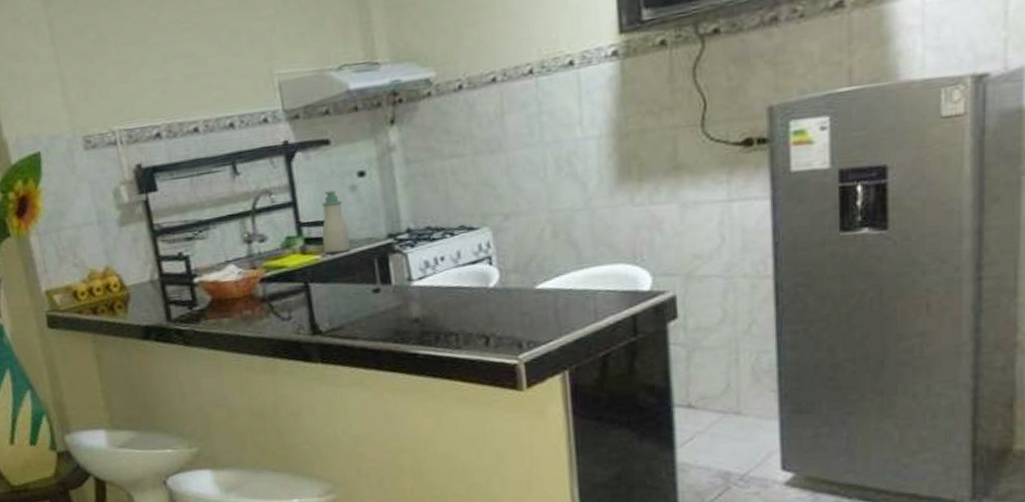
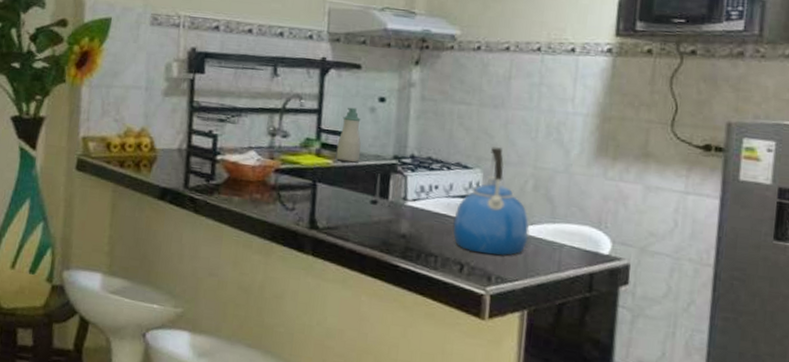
kettle: none [468,197,557,321] -> present [452,147,530,256]

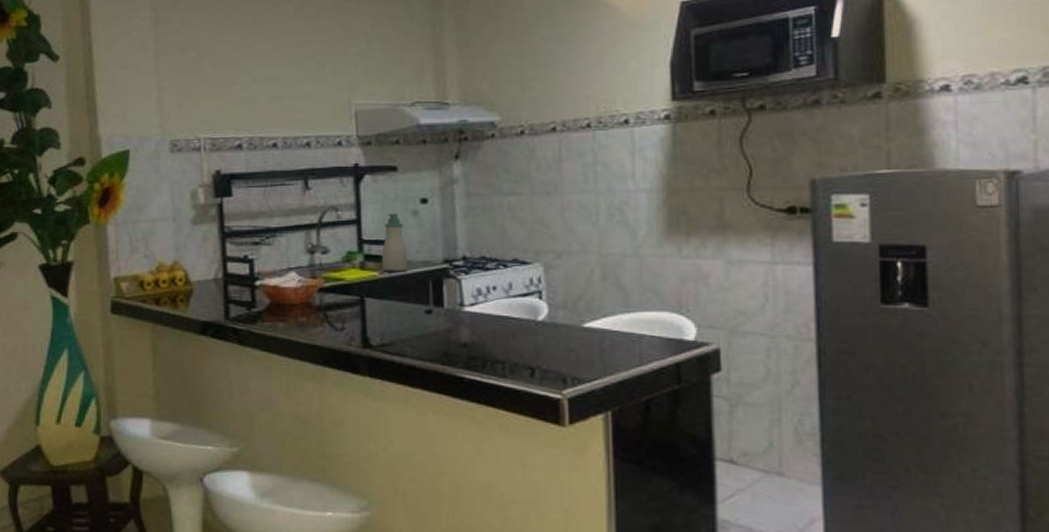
kettle: present [452,147,530,256] -> none [517,237,603,355]

